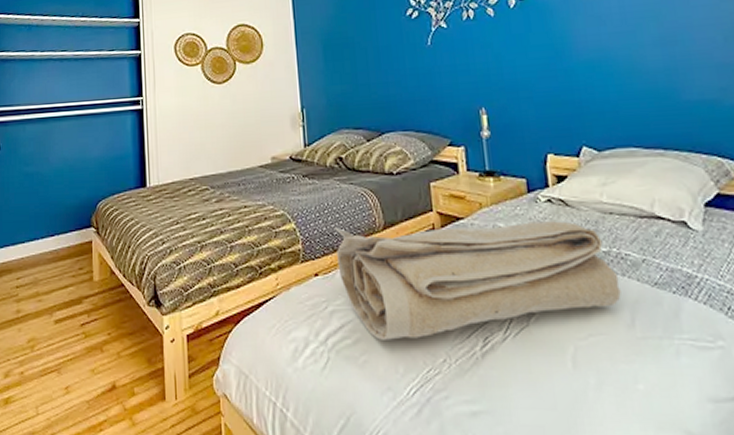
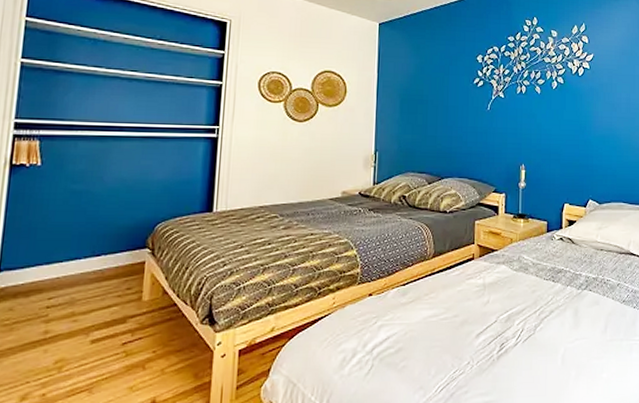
towel: present [333,221,622,340] -> none [390,254,601,348]

